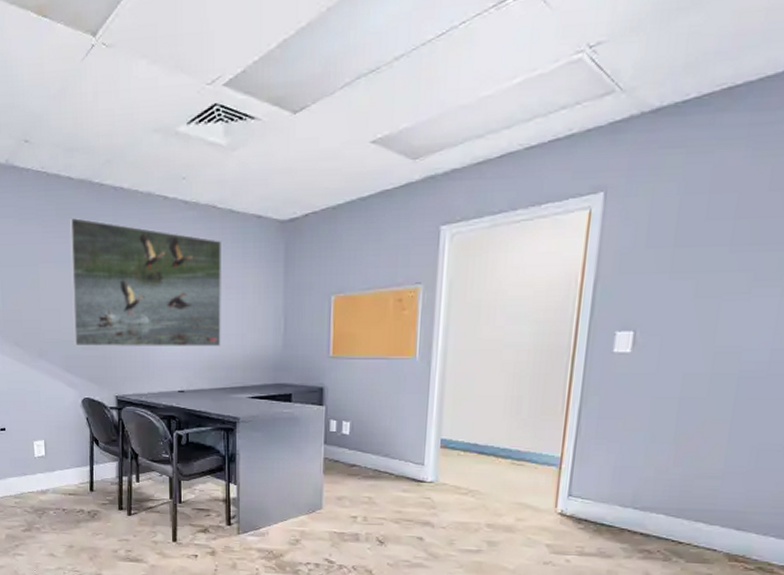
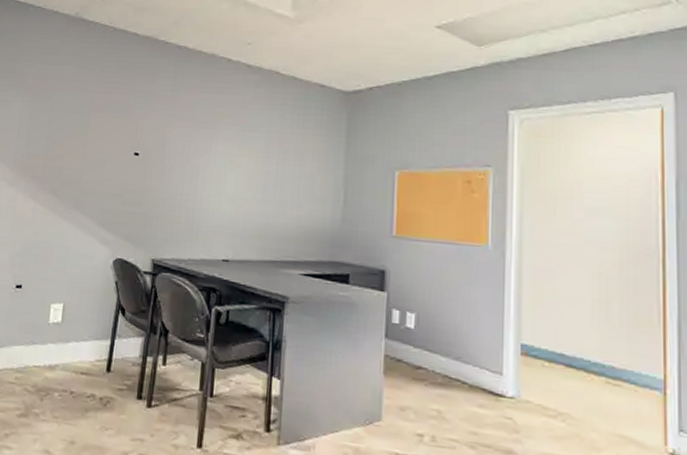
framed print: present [69,217,221,347] -> none [114,70,282,215]

